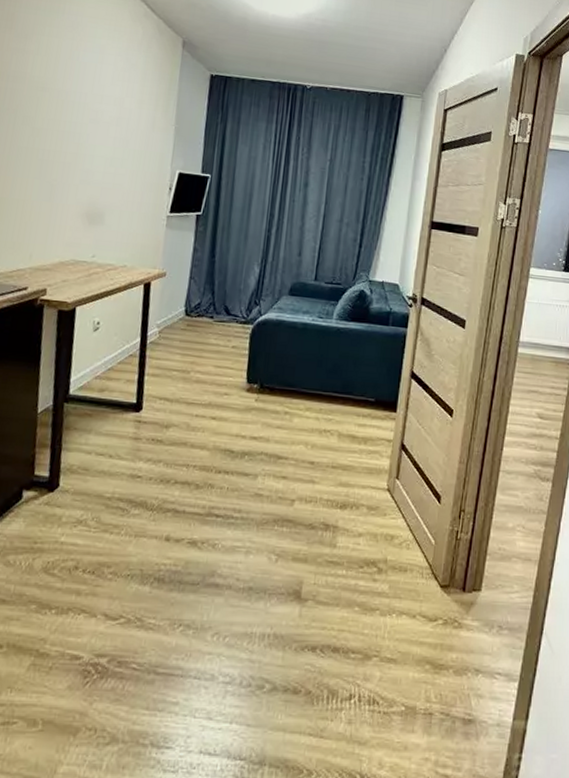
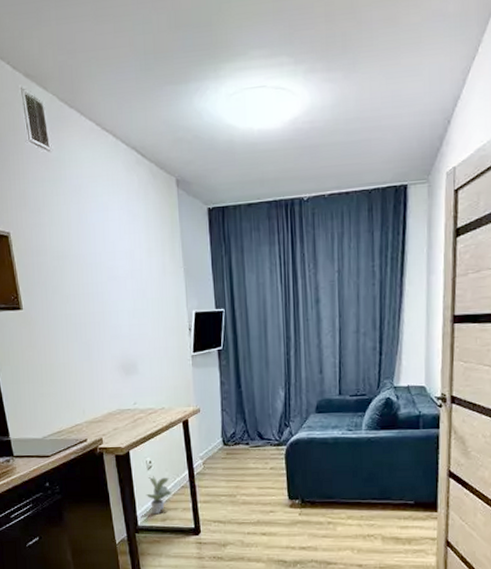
potted plant: none [85,339,117,383] -> present [145,476,172,515]

